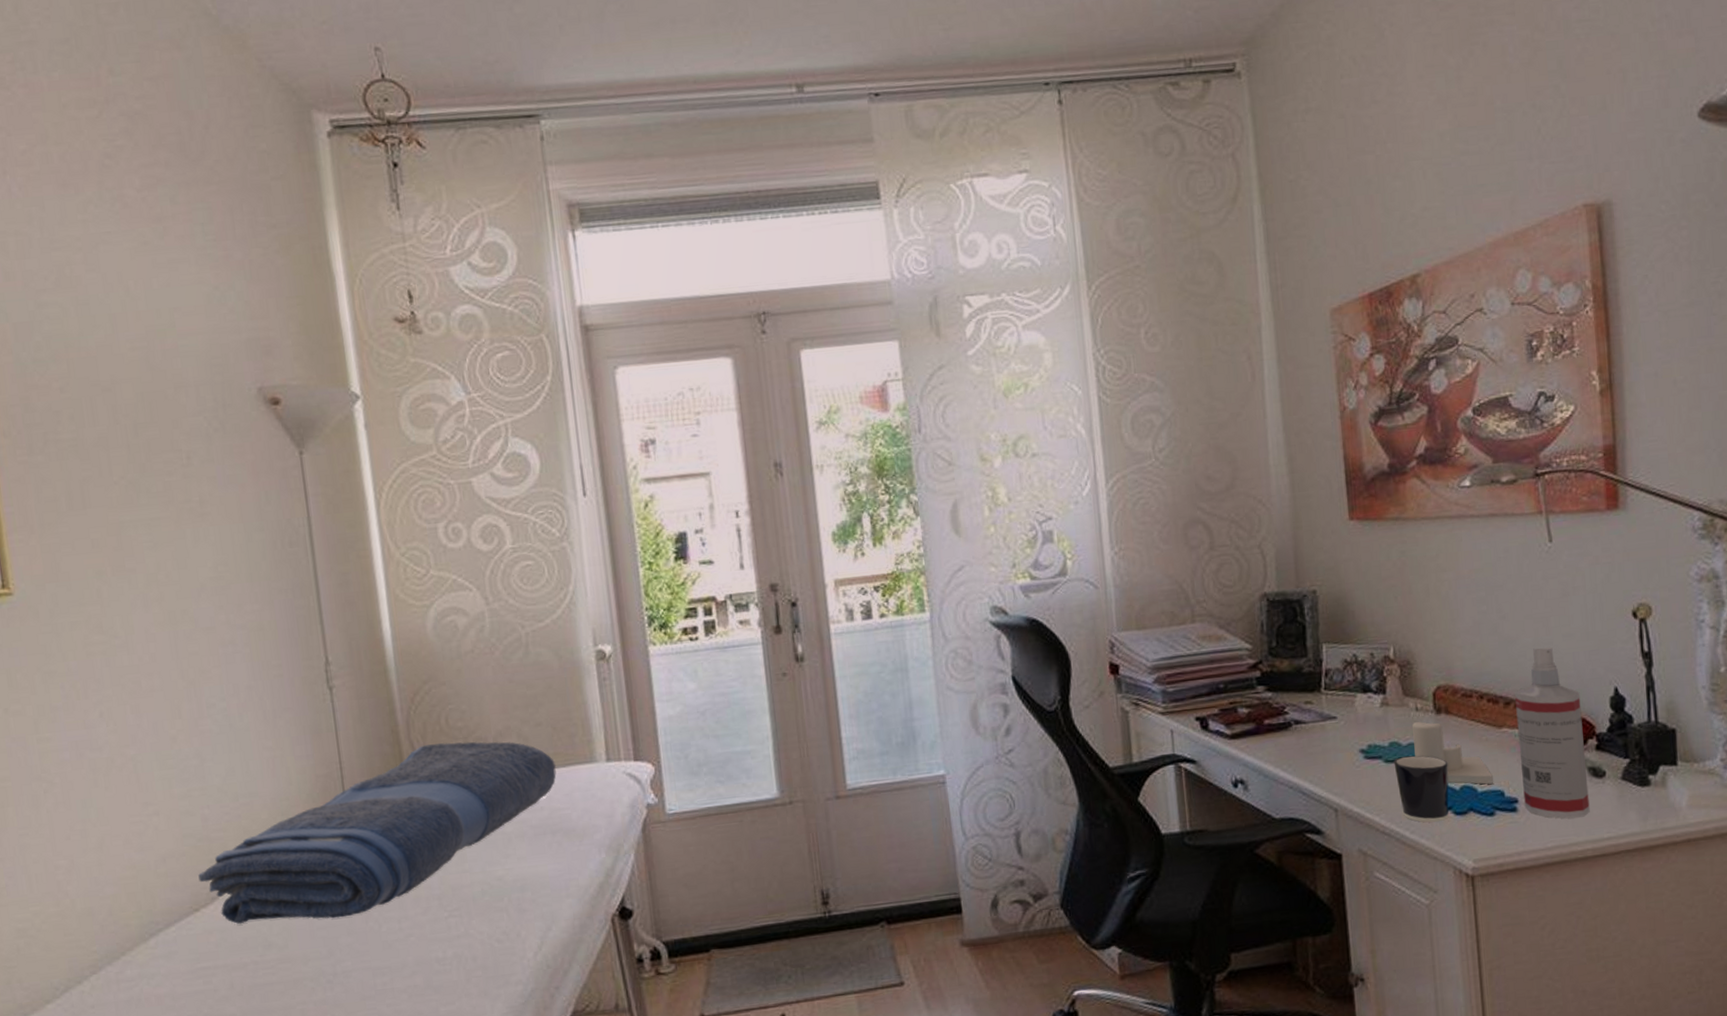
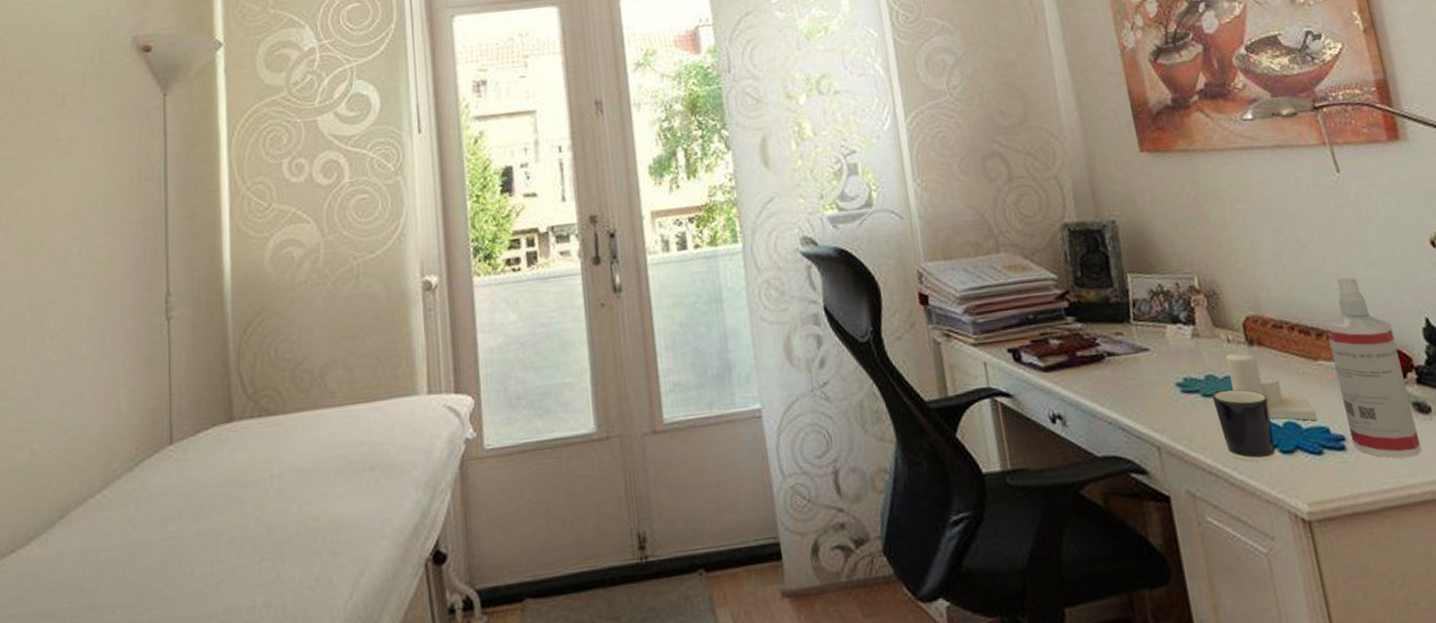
towel: present [198,741,557,924] -> none [19,373,379,567]

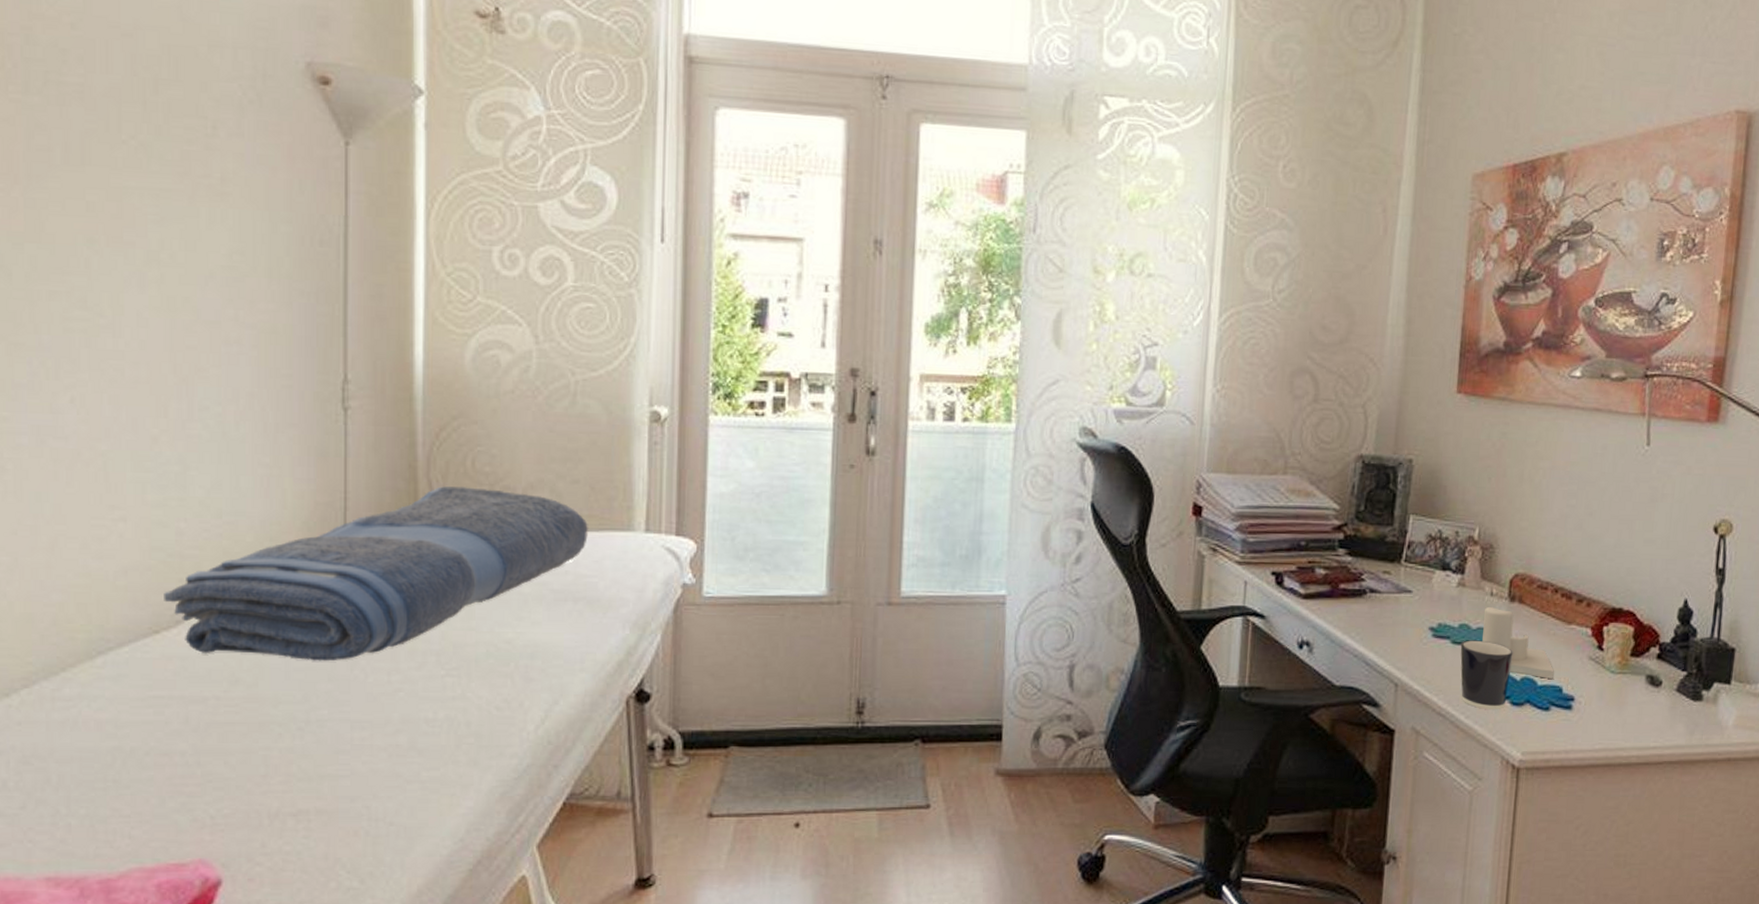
towel: none [19,373,379,567] -> present [164,486,589,661]
spray bottle: present [1325,276,1422,459] -> none [1580,549,1651,723]

